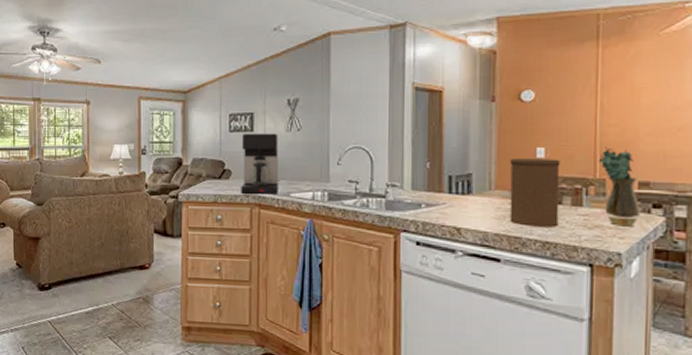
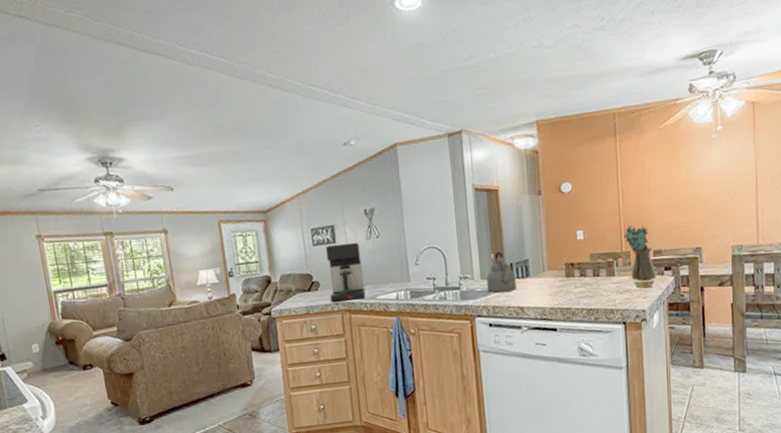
kettle: none [418,160,454,208] -> present [486,251,516,293]
canister: present [509,158,561,228] -> none [557,239,598,298]

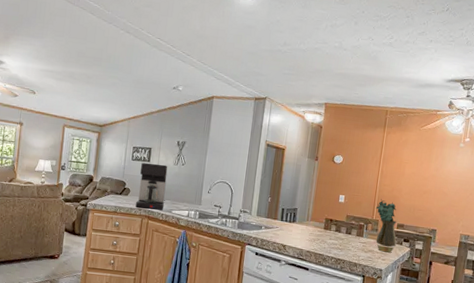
kettle: present [486,251,516,293] -> none [260,197,285,231]

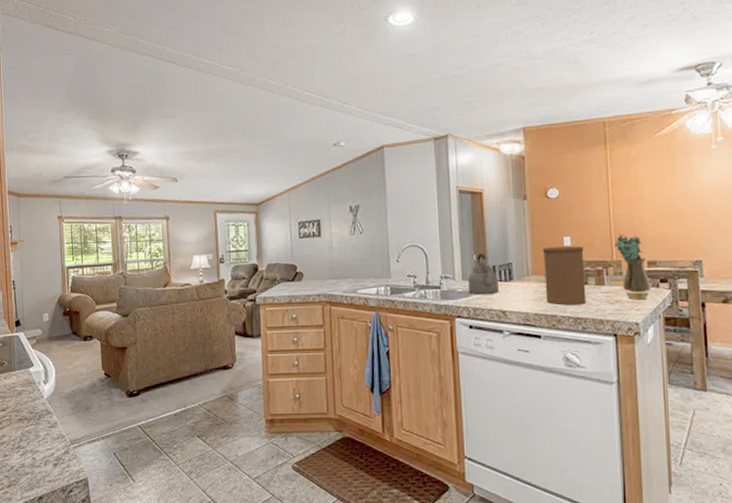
coffee maker: present [136,162,168,211] -> none [311,237,346,294]
kettle: none [260,197,285,231] -> present [468,253,499,294]
canister: none [317,200,353,250] -> present [542,246,587,306]

